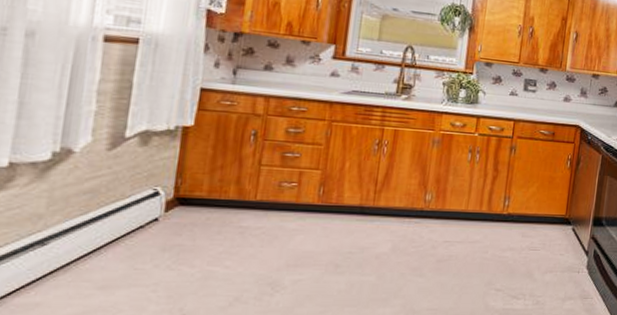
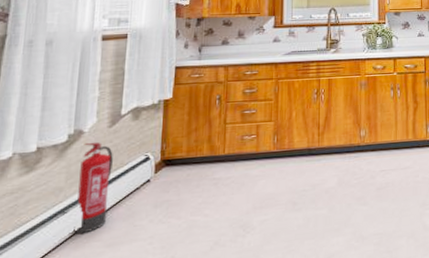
fire extinguisher: none [55,164,112,271] -> present [73,142,113,234]

